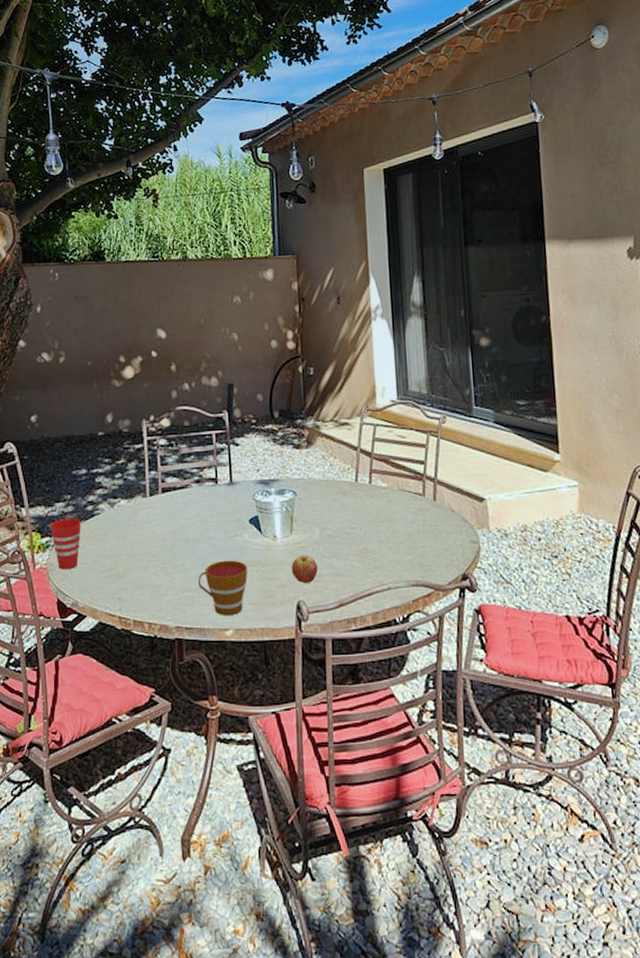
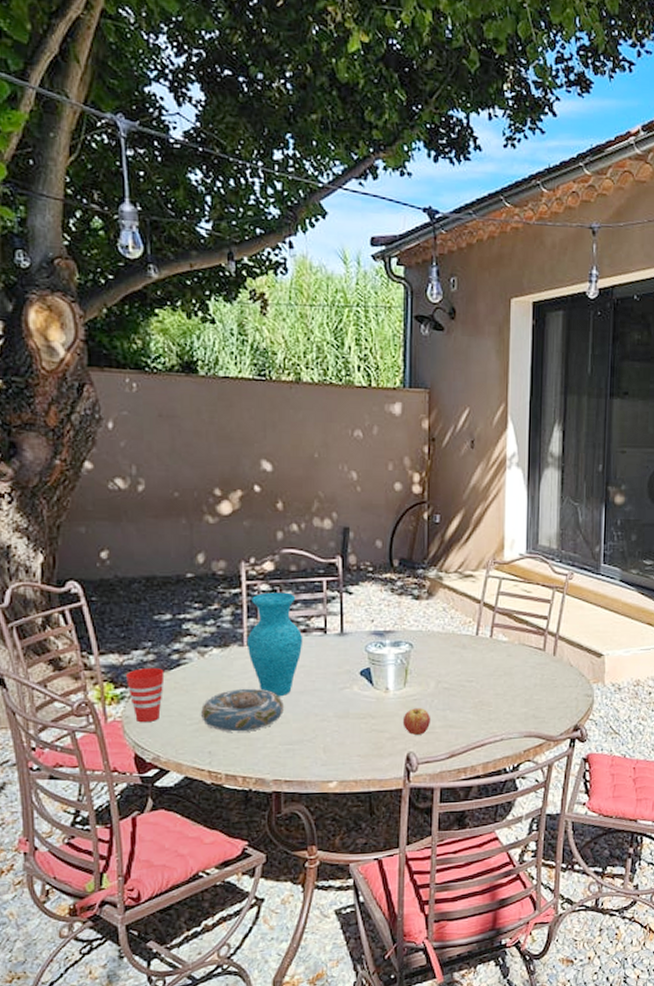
decorative bowl: none [111,536,184,579] -> present [200,688,285,732]
vase: none [149,446,198,545] -> present [246,592,303,697]
cup: present [198,560,248,616] -> none [301,712,356,769]

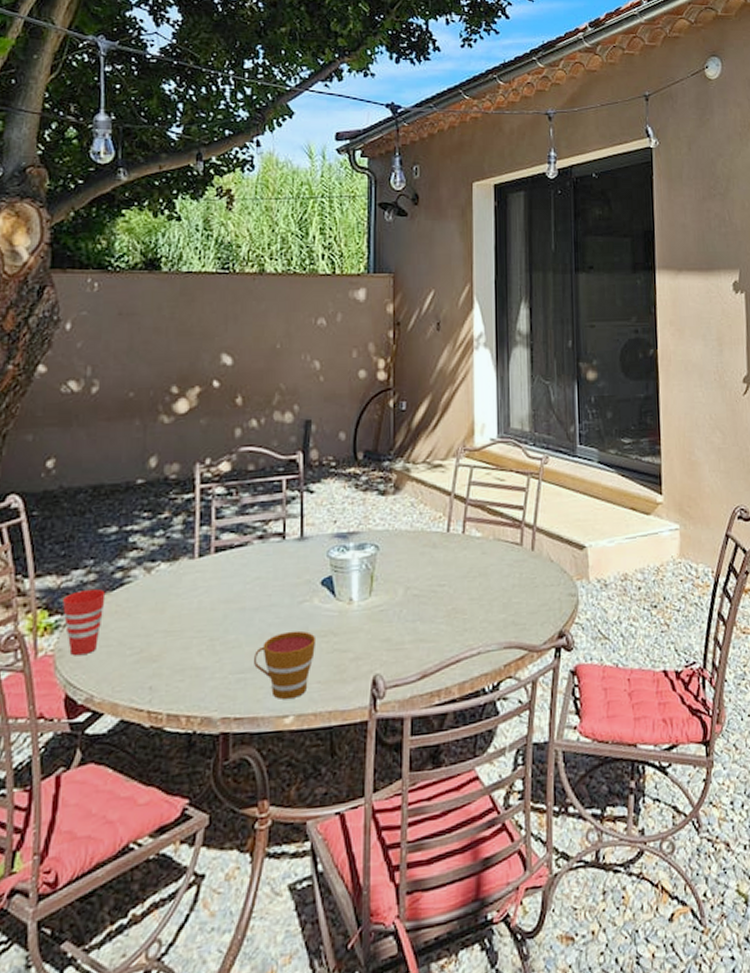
decorative bowl: present [200,688,285,732] -> none [142,606,237,662]
vase: present [246,592,303,697] -> none [197,494,260,616]
cup: none [301,712,356,769] -> present [254,630,317,700]
fruit: present [402,708,431,735] -> none [368,620,400,653]

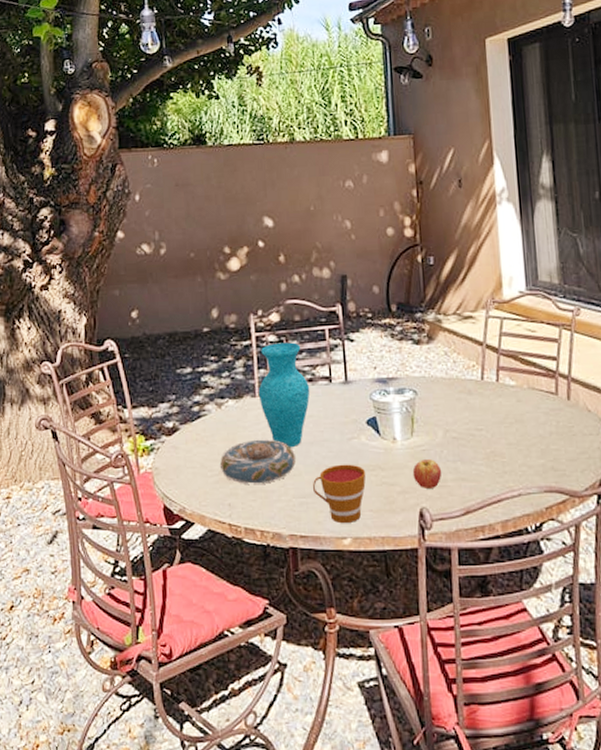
cup: present [63,588,106,656] -> none [155,419,187,474]
decorative bowl: none [142,606,237,662] -> present [219,439,297,484]
vase: none [197,494,260,616] -> present [258,342,310,448]
fruit: none [368,620,400,653] -> present [412,459,442,488]

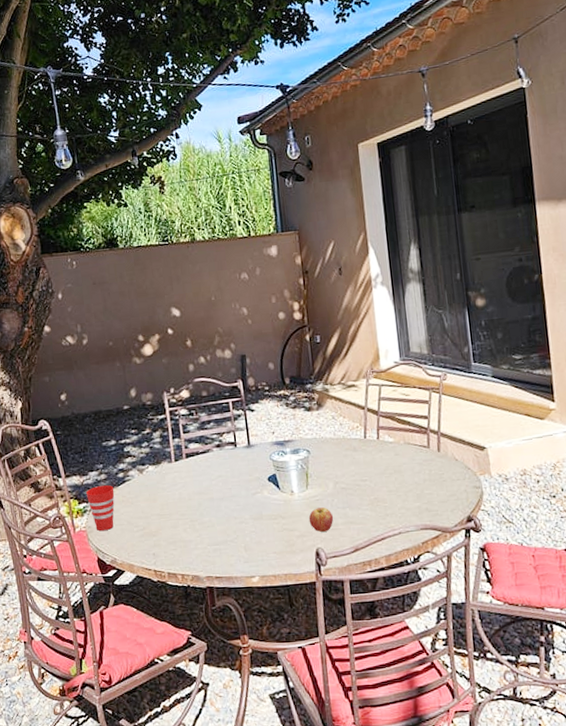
cup: none [155,419,187,474] -> present [86,485,115,532]
decorative bowl: present [219,439,297,484] -> none [143,497,210,536]
vase: present [258,342,310,448] -> none [174,414,219,504]
cup: present [313,464,366,524] -> none [224,515,269,565]

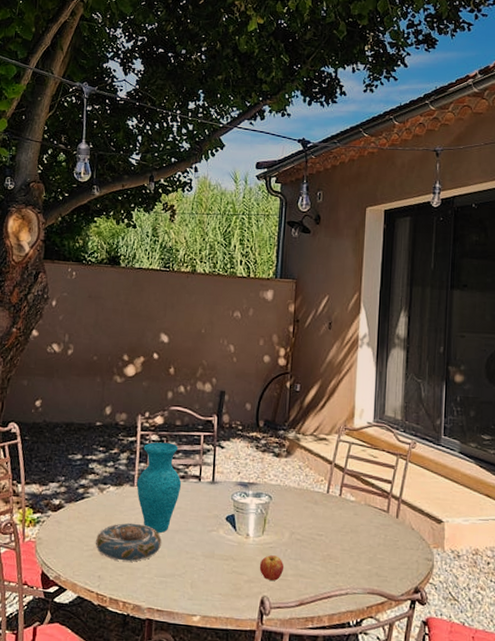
cup: present [86,485,115,532] -> none [42,498,72,545]
decorative bowl: none [143,497,210,536] -> present [95,523,162,562]
vase: none [174,414,219,504] -> present [136,442,182,534]

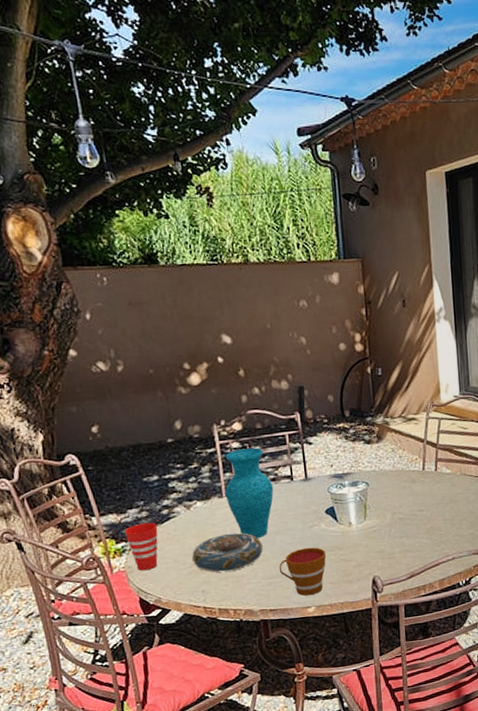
cup: none [42,498,72,545] -> present [125,522,158,571]
cup: none [173,552,220,603] -> present [279,547,326,596]
fruit: present [259,555,284,581] -> none [366,537,391,561]

